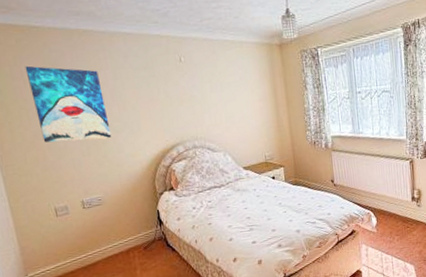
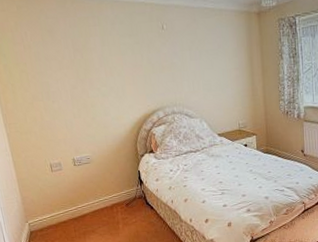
wall art: present [25,65,112,143] -> none [24,31,100,104]

